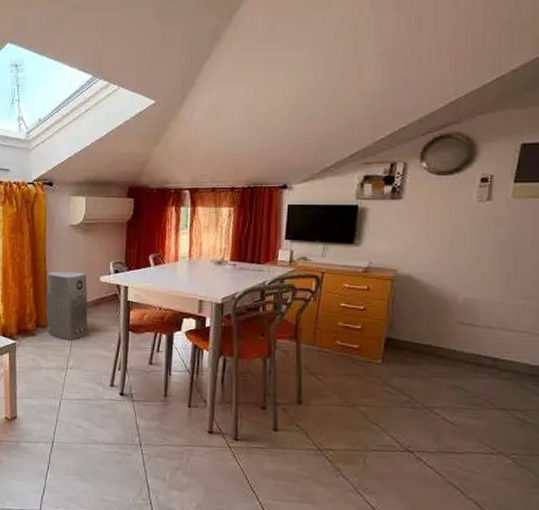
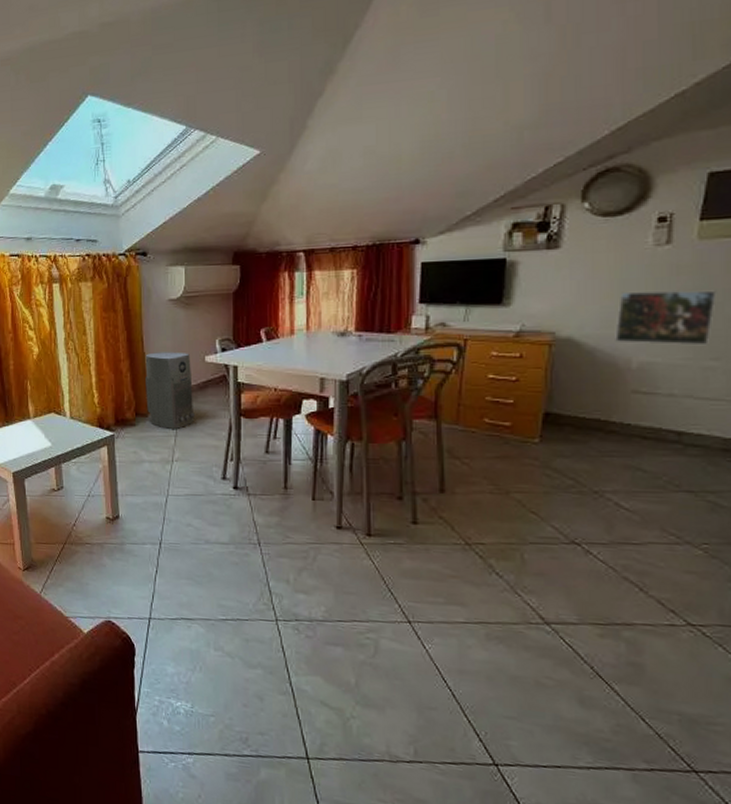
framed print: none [445,238,526,287] -> present [615,290,717,346]

